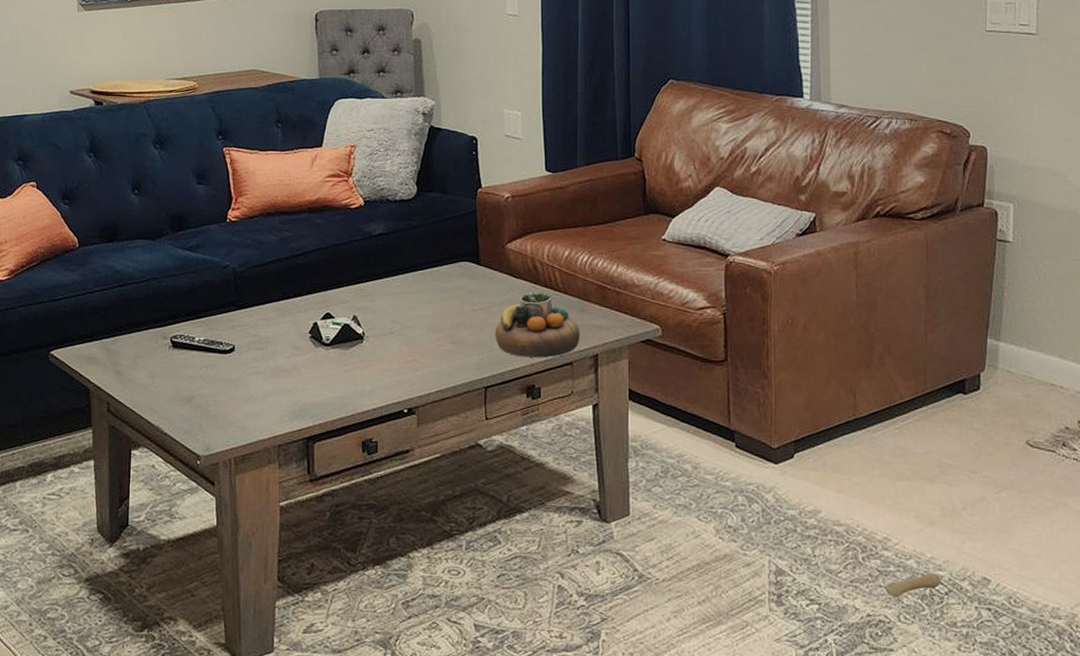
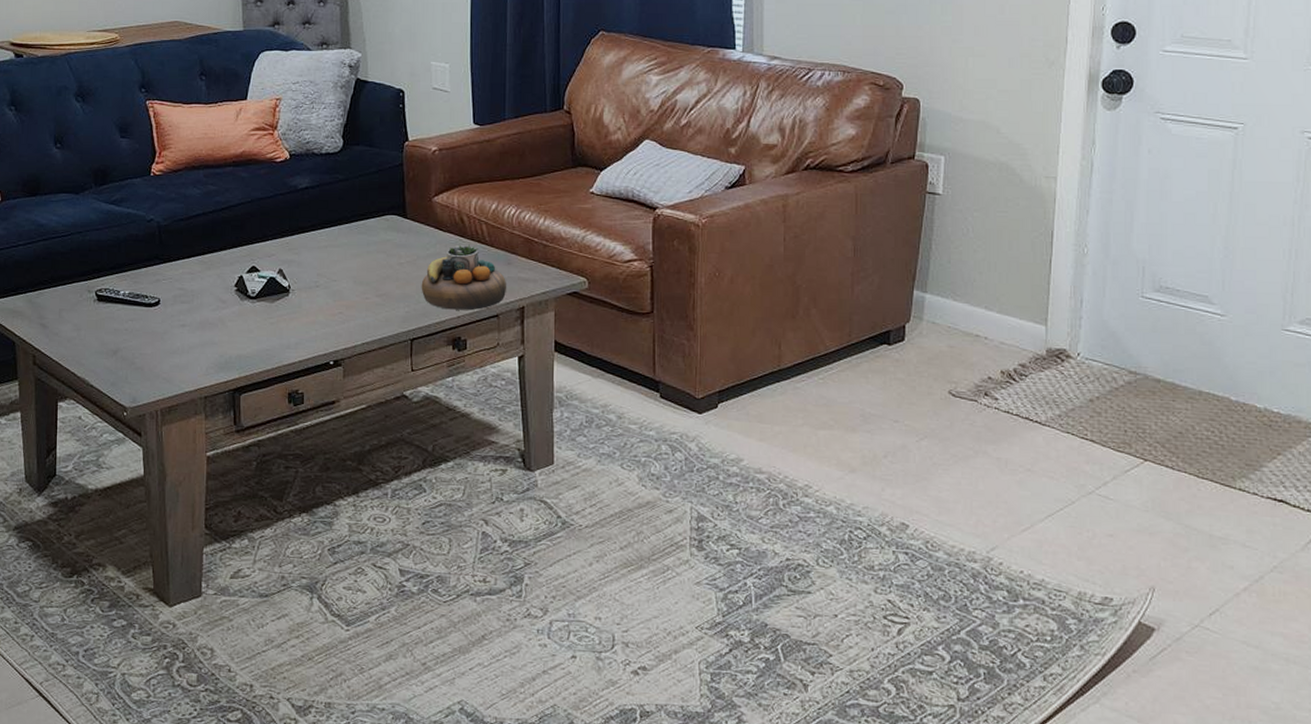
dog toy: present [886,572,941,598] -> none [806,518,860,543]

